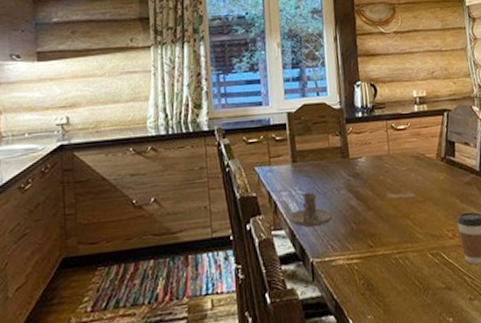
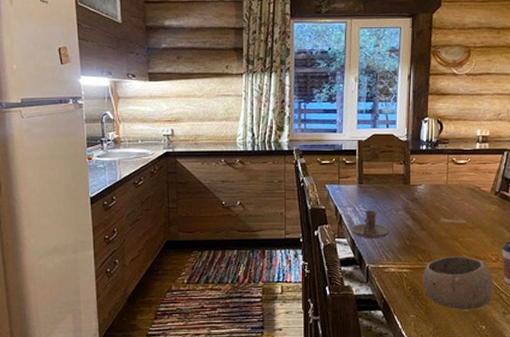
bowl: none [375,236,456,303] -> present [423,256,494,310]

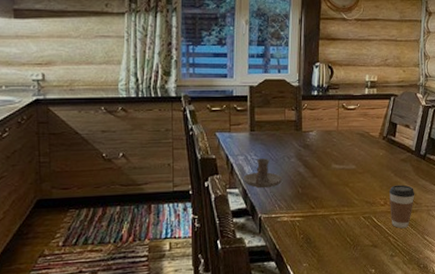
bowl: present [423,256,494,310] -> none [315,201,382,256]

